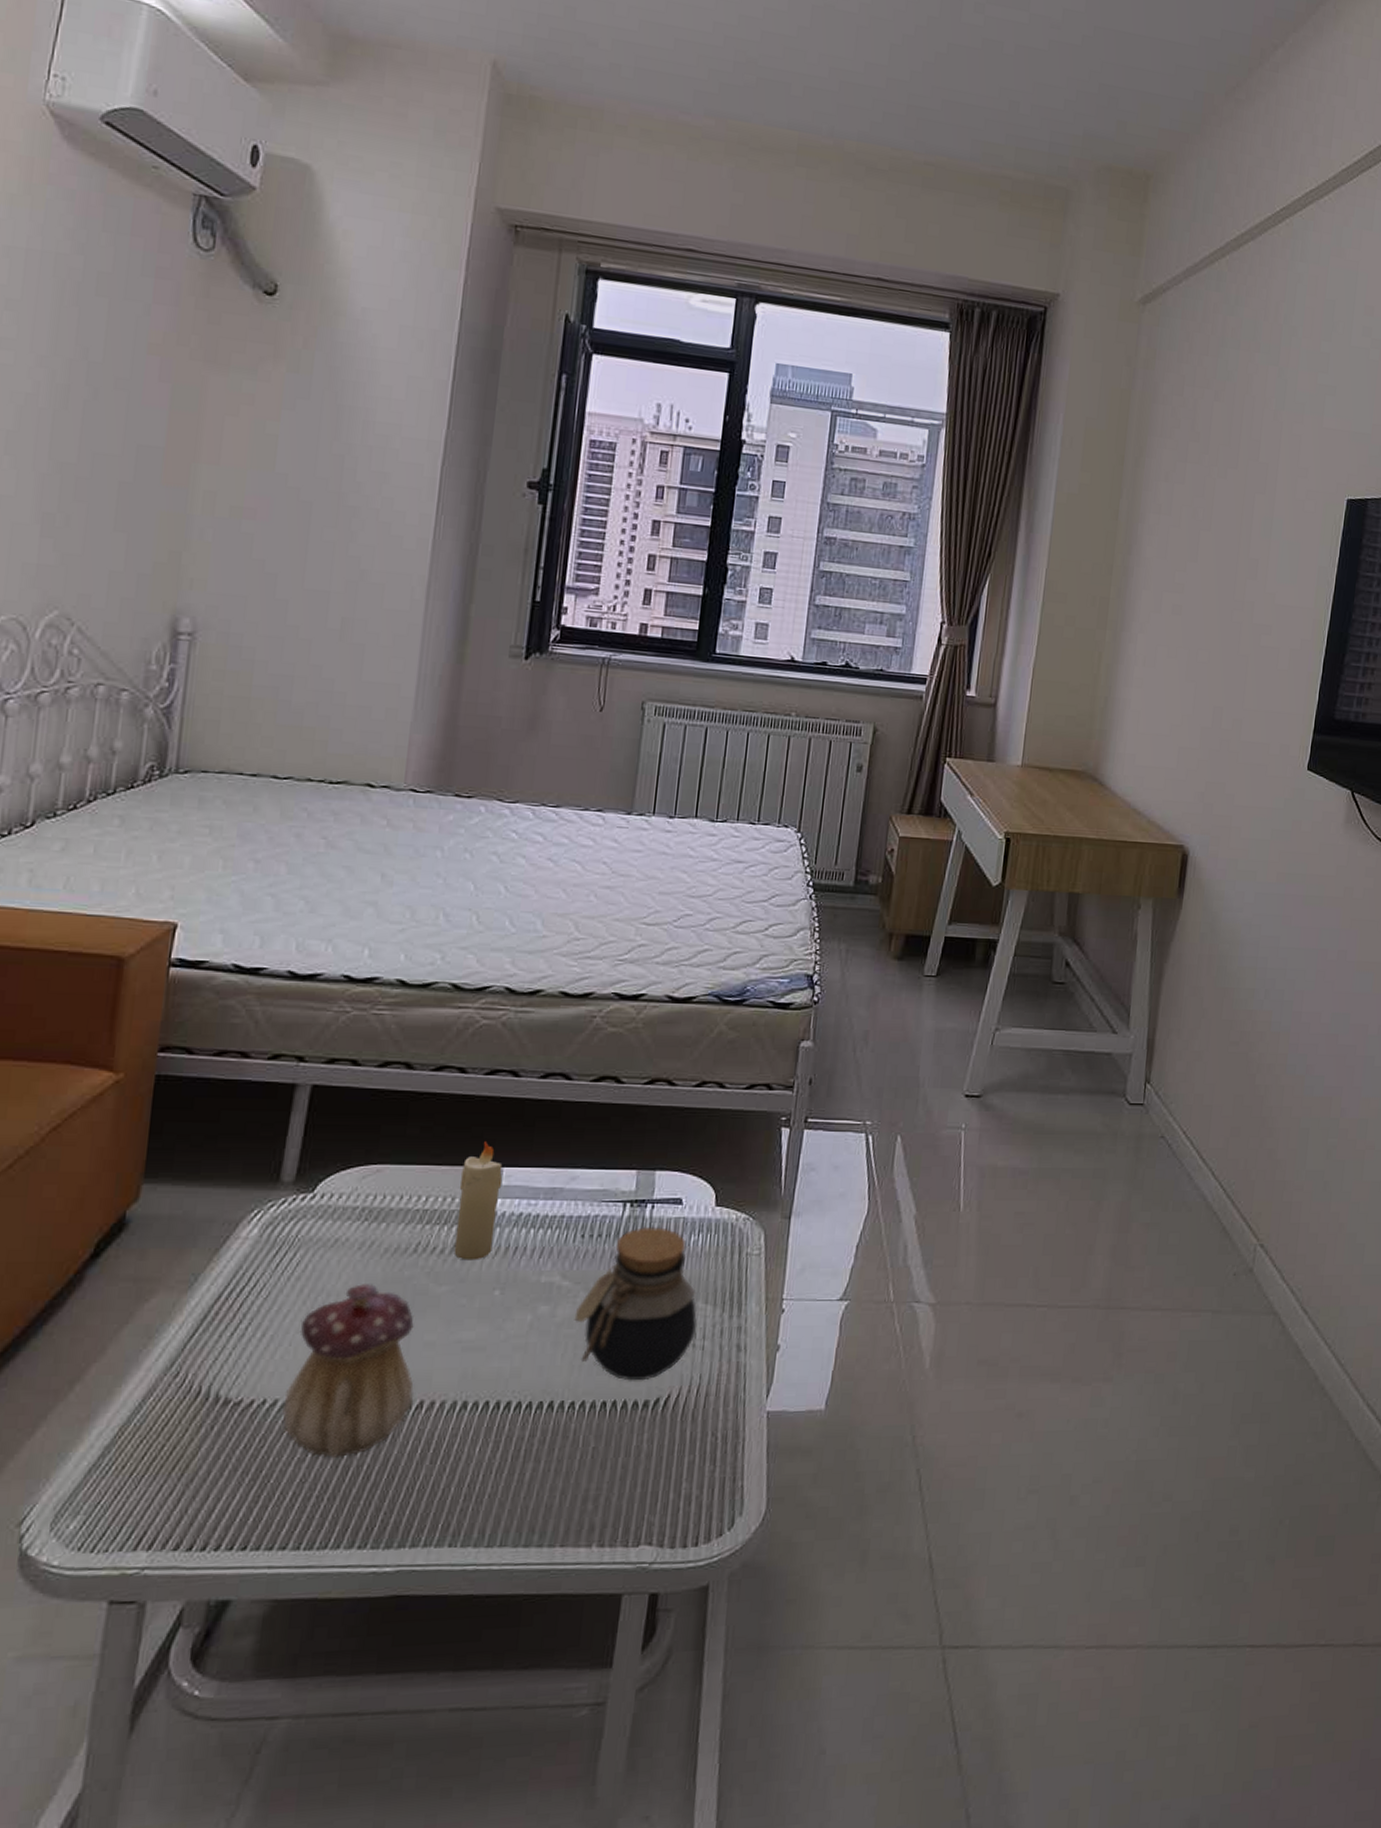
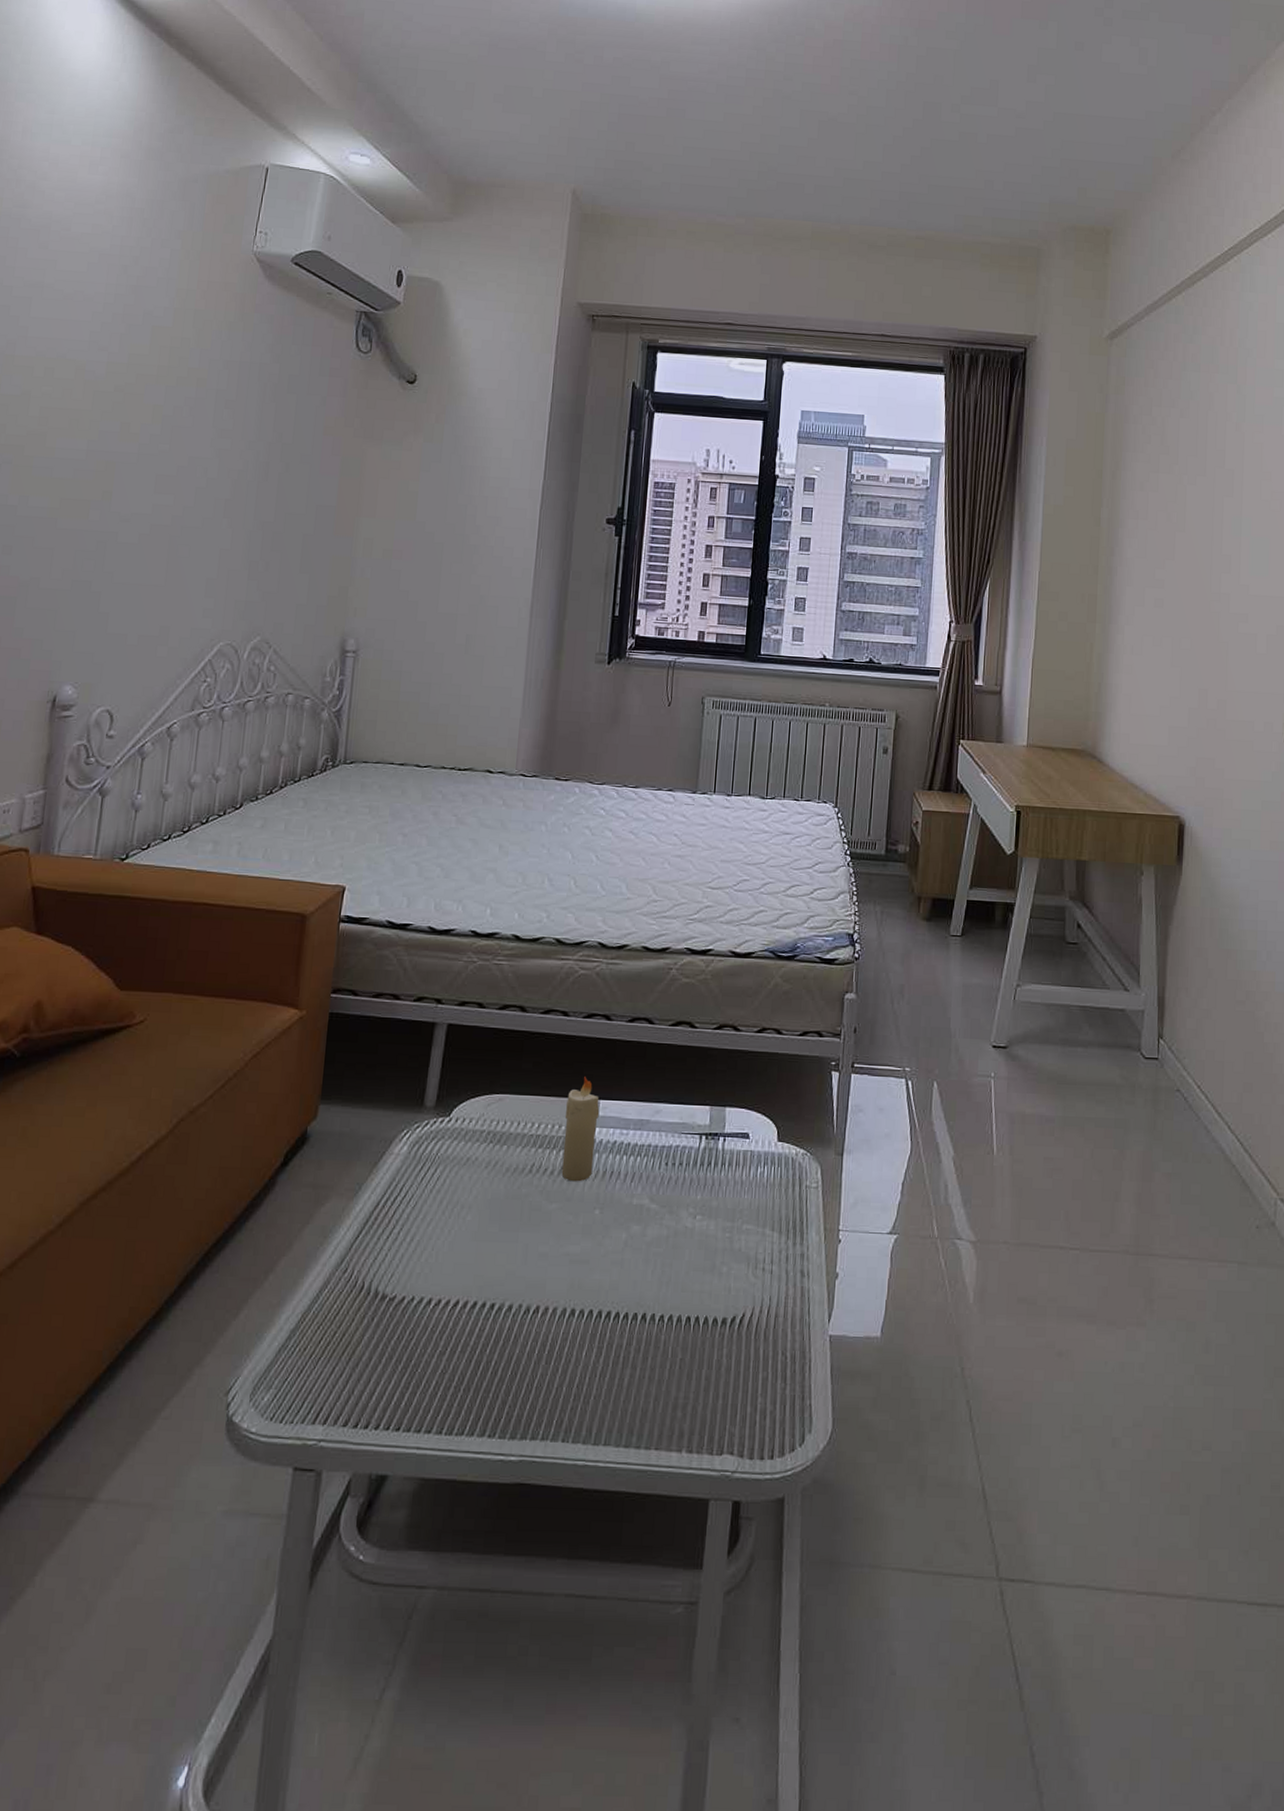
teapot: present [282,1284,414,1459] -> none [427,1199,532,1354]
jar: present [574,1226,697,1381] -> none [661,1157,766,1299]

